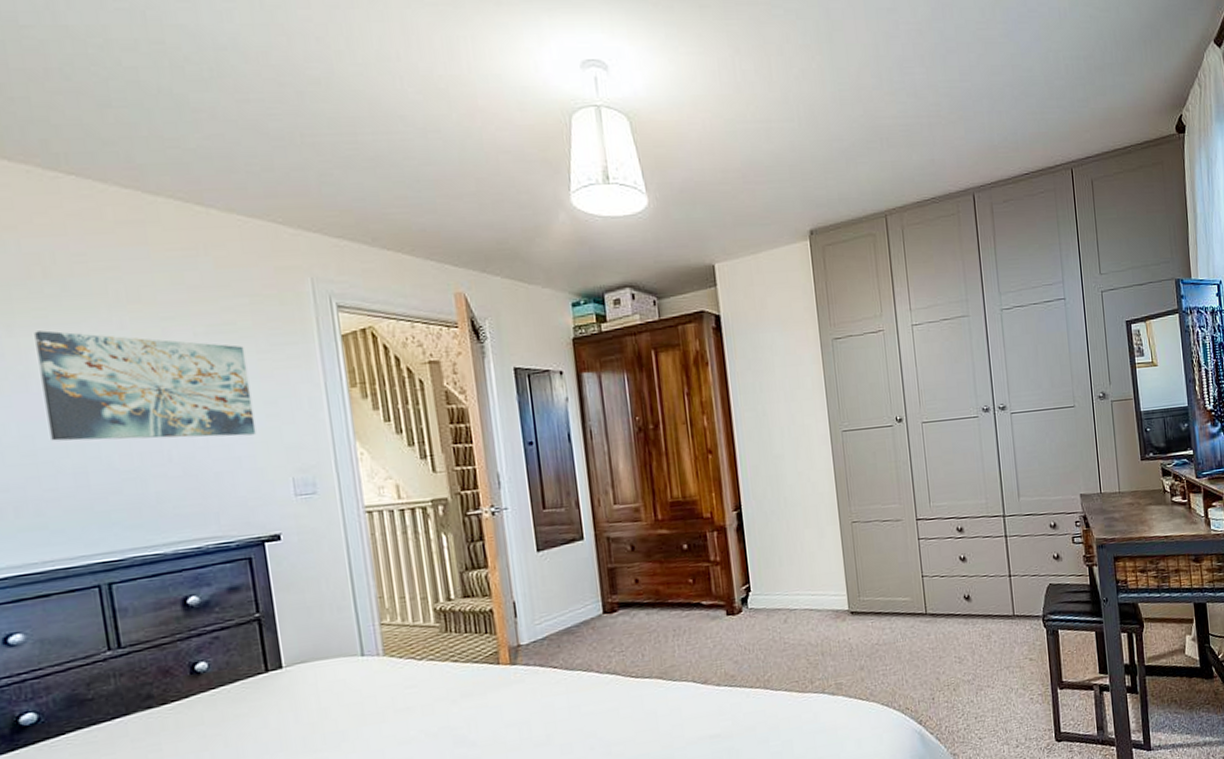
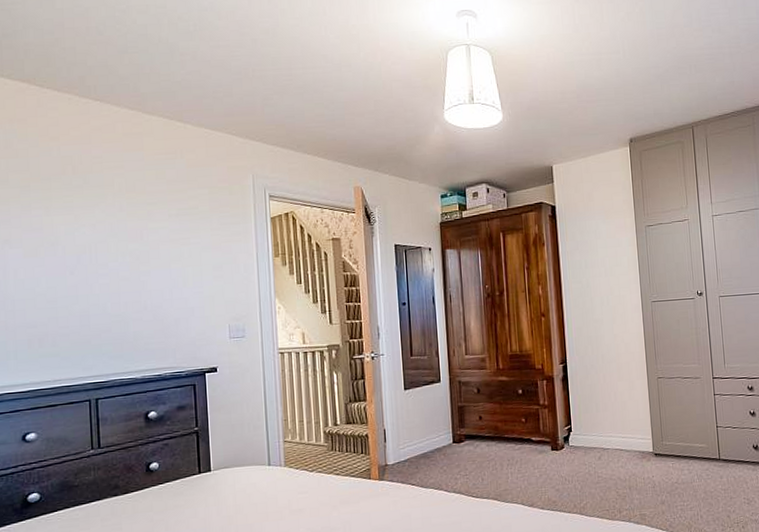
wall art: present [34,330,257,441] -> none [63,211,206,292]

